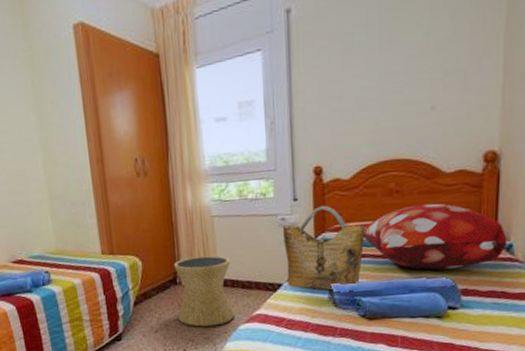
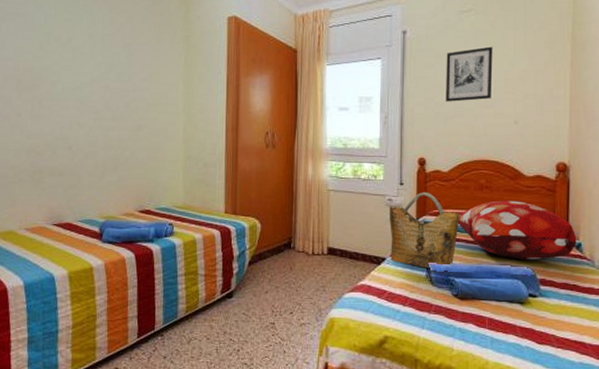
side table: present [174,255,235,327] -> none [288,225,342,292]
wall art: none [342,12,403,94] -> present [446,46,493,102]

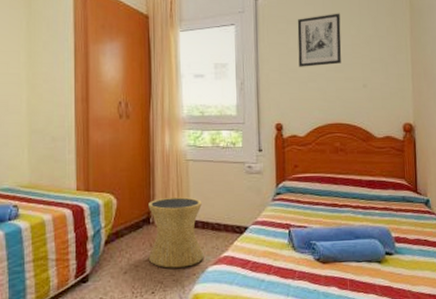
side table: none [288,225,342,292] -> present [148,197,204,268]
grocery bag: present [389,191,460,269] -> none [249,157,318,235]
decorative pillow: present [458,200,577,260] -> none [316,162,425,219]

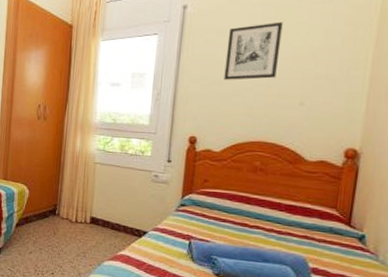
side table: present [148,197,204,268] -> none [51,194,105,258]

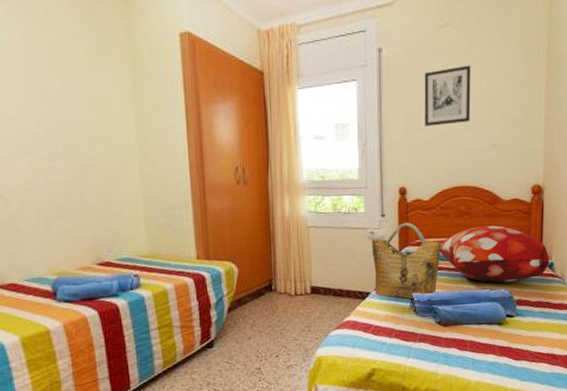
grocery bag: none [152,170,229,246] -> present [371,222,441,300]
decorative pillow: none [226,184,361,248] -> present [440,225,550,283]

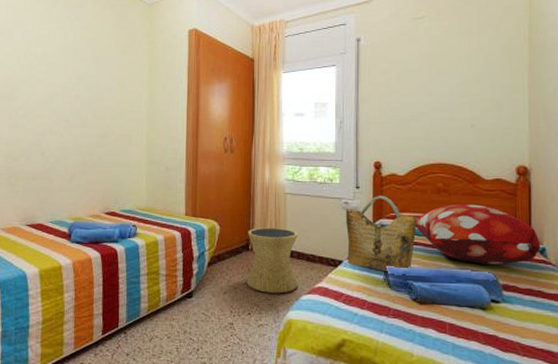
side table: none [270,264,327,333] -> present [246,227,299,294]
wall art: present [424,65,471,126] -> none [400,51,448,106]

